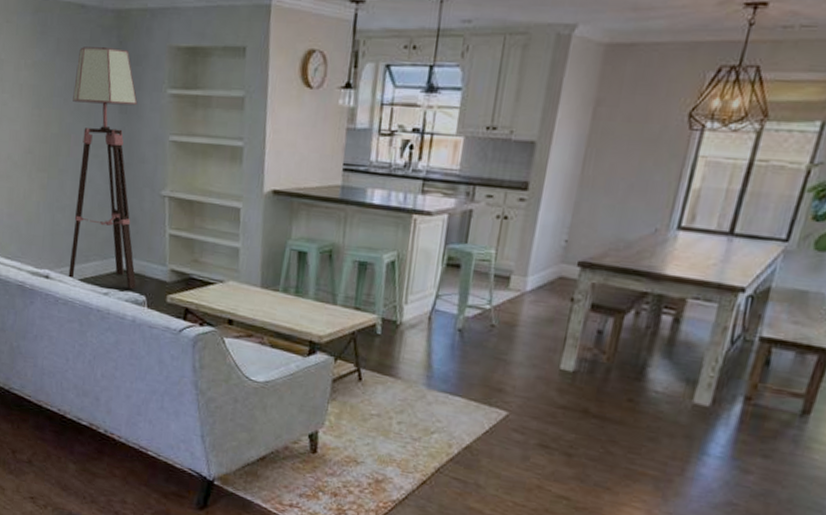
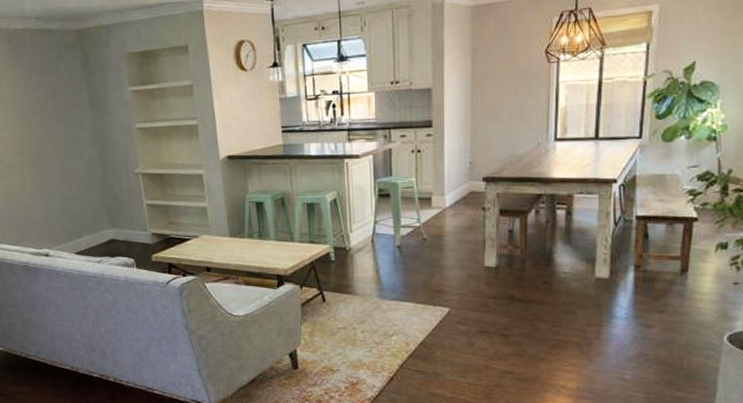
floor lamp: present [68,46,138,290] -> none [50,60,124,255]

